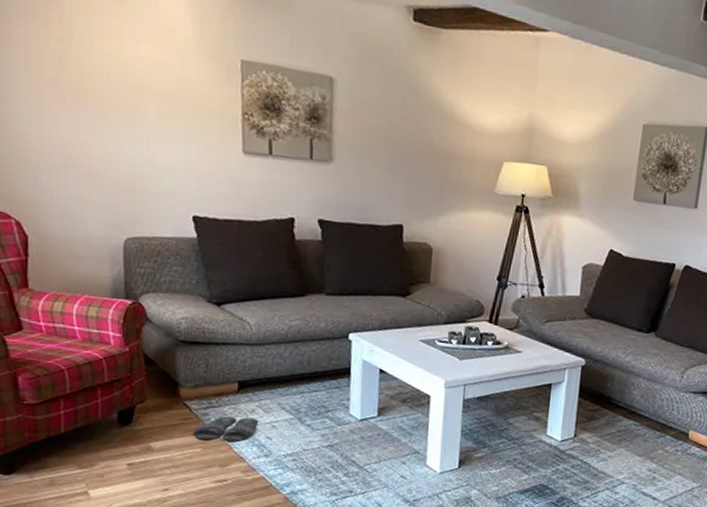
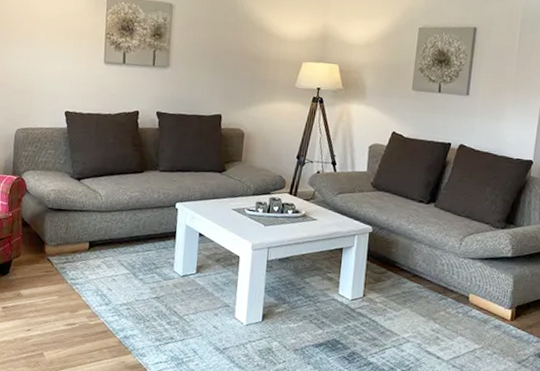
slippers: present [194,416,258,443] -> none [53,269,102,292]

